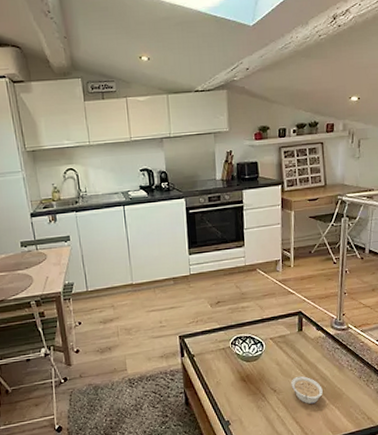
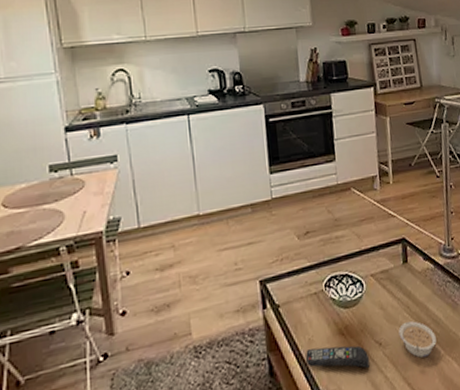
remote control: none [214,388,265,407] -> present [306,345,370,368]

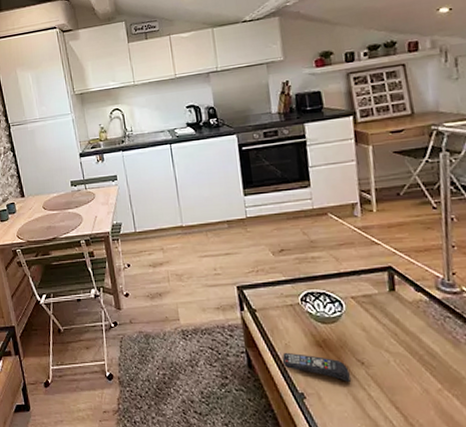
legume: present [398,321,437,358] -> none [383,349,432,386]

